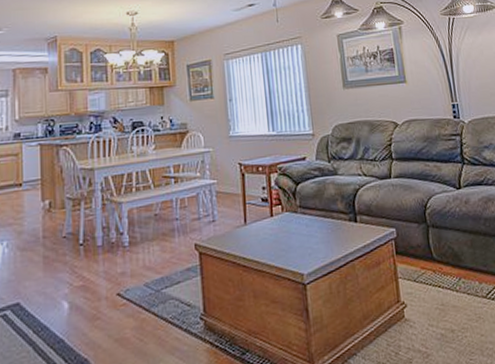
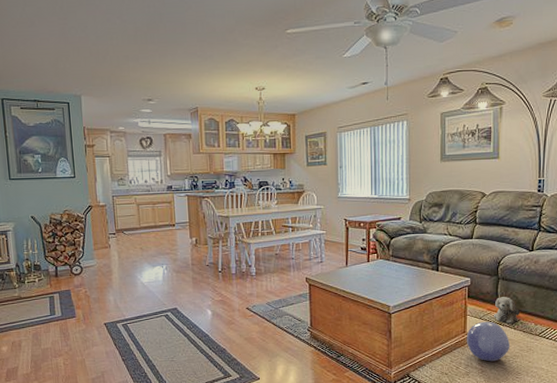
ball: none [401,283,456,341] -> present [466,321,511,362]
plush toy: none [429,249,460,285] -> present [494,297,521,324]

